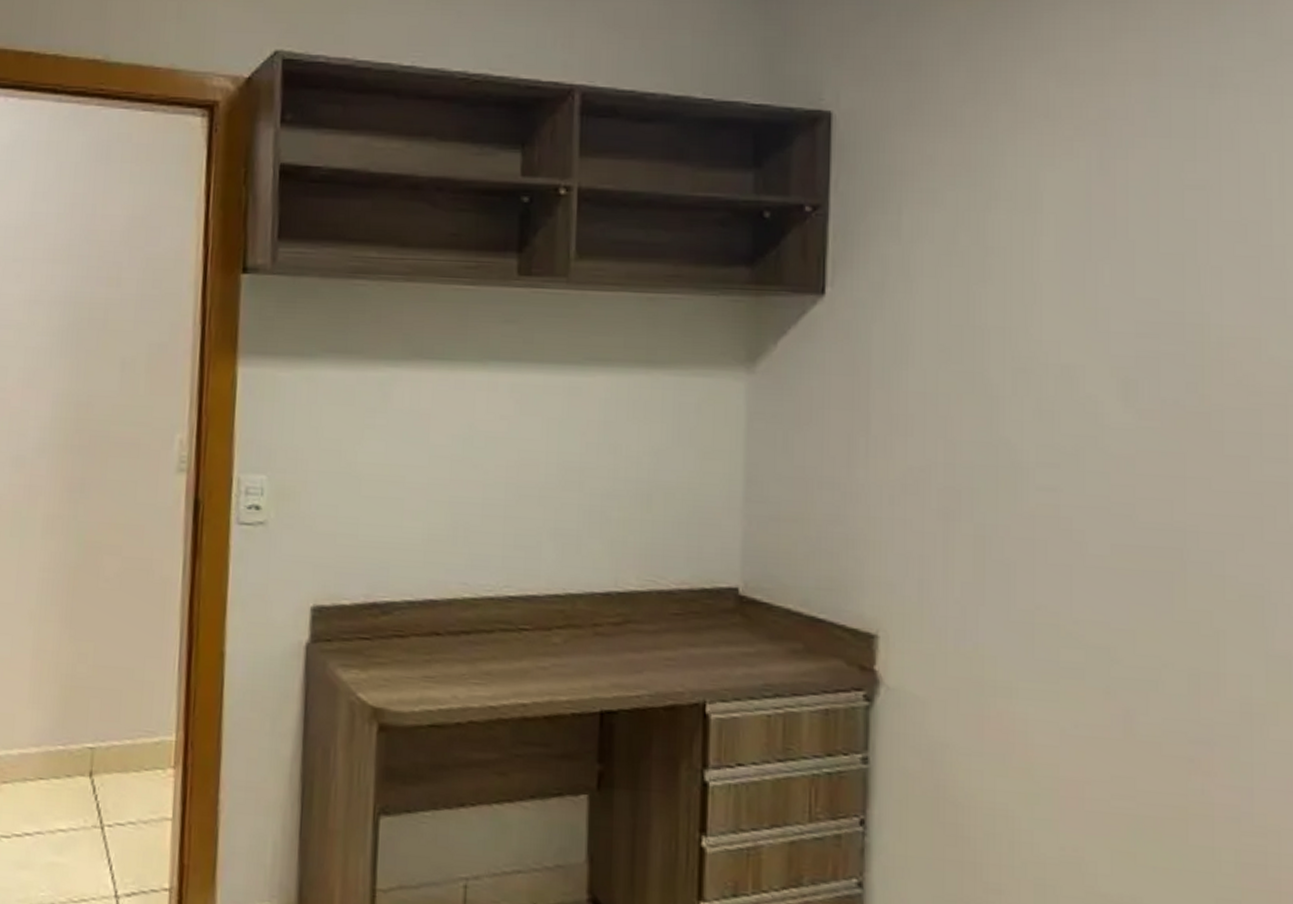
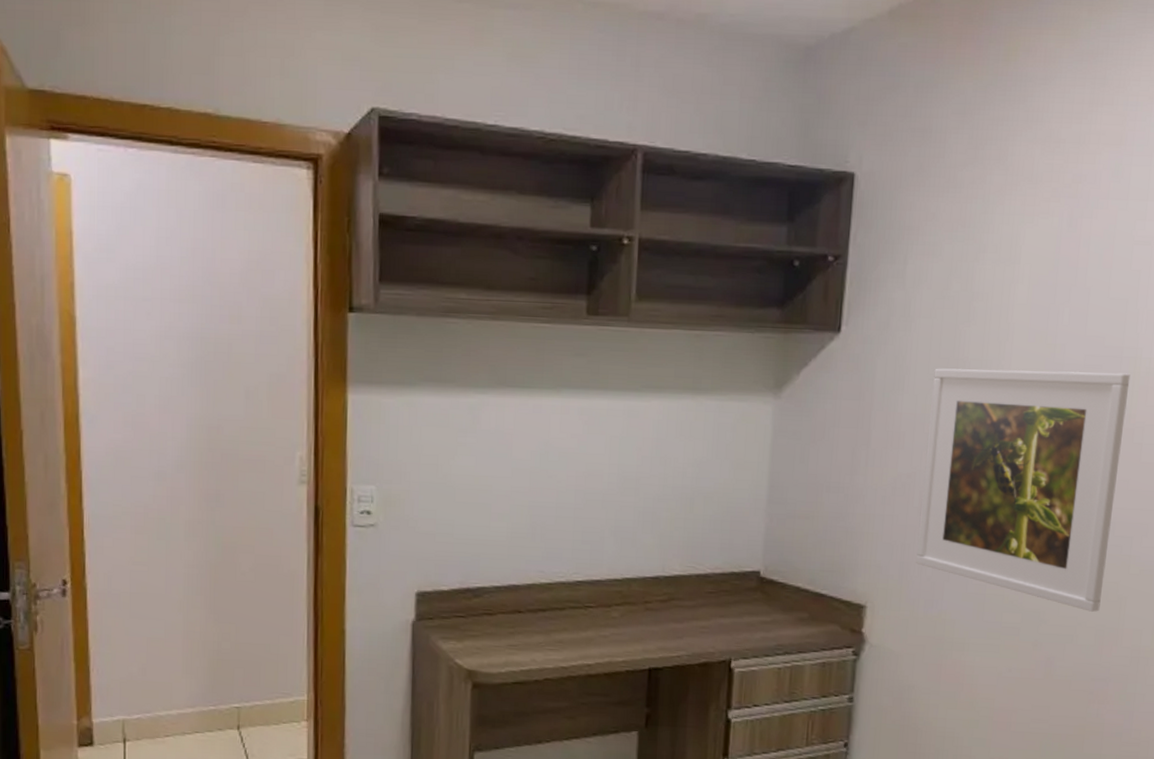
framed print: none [939,337,1198,650] -> present [916,368,1131,612]

